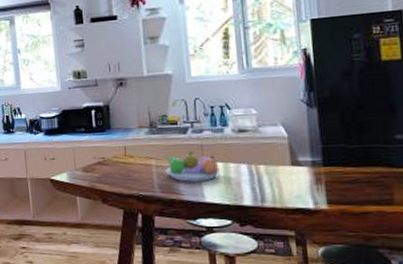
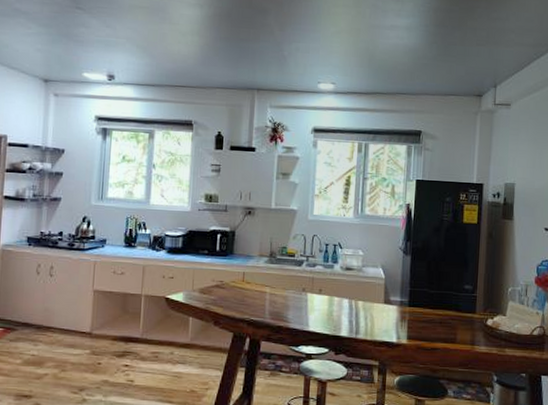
fruit bowl: present [165,150,221,182] -> none [277,282,326,312]

